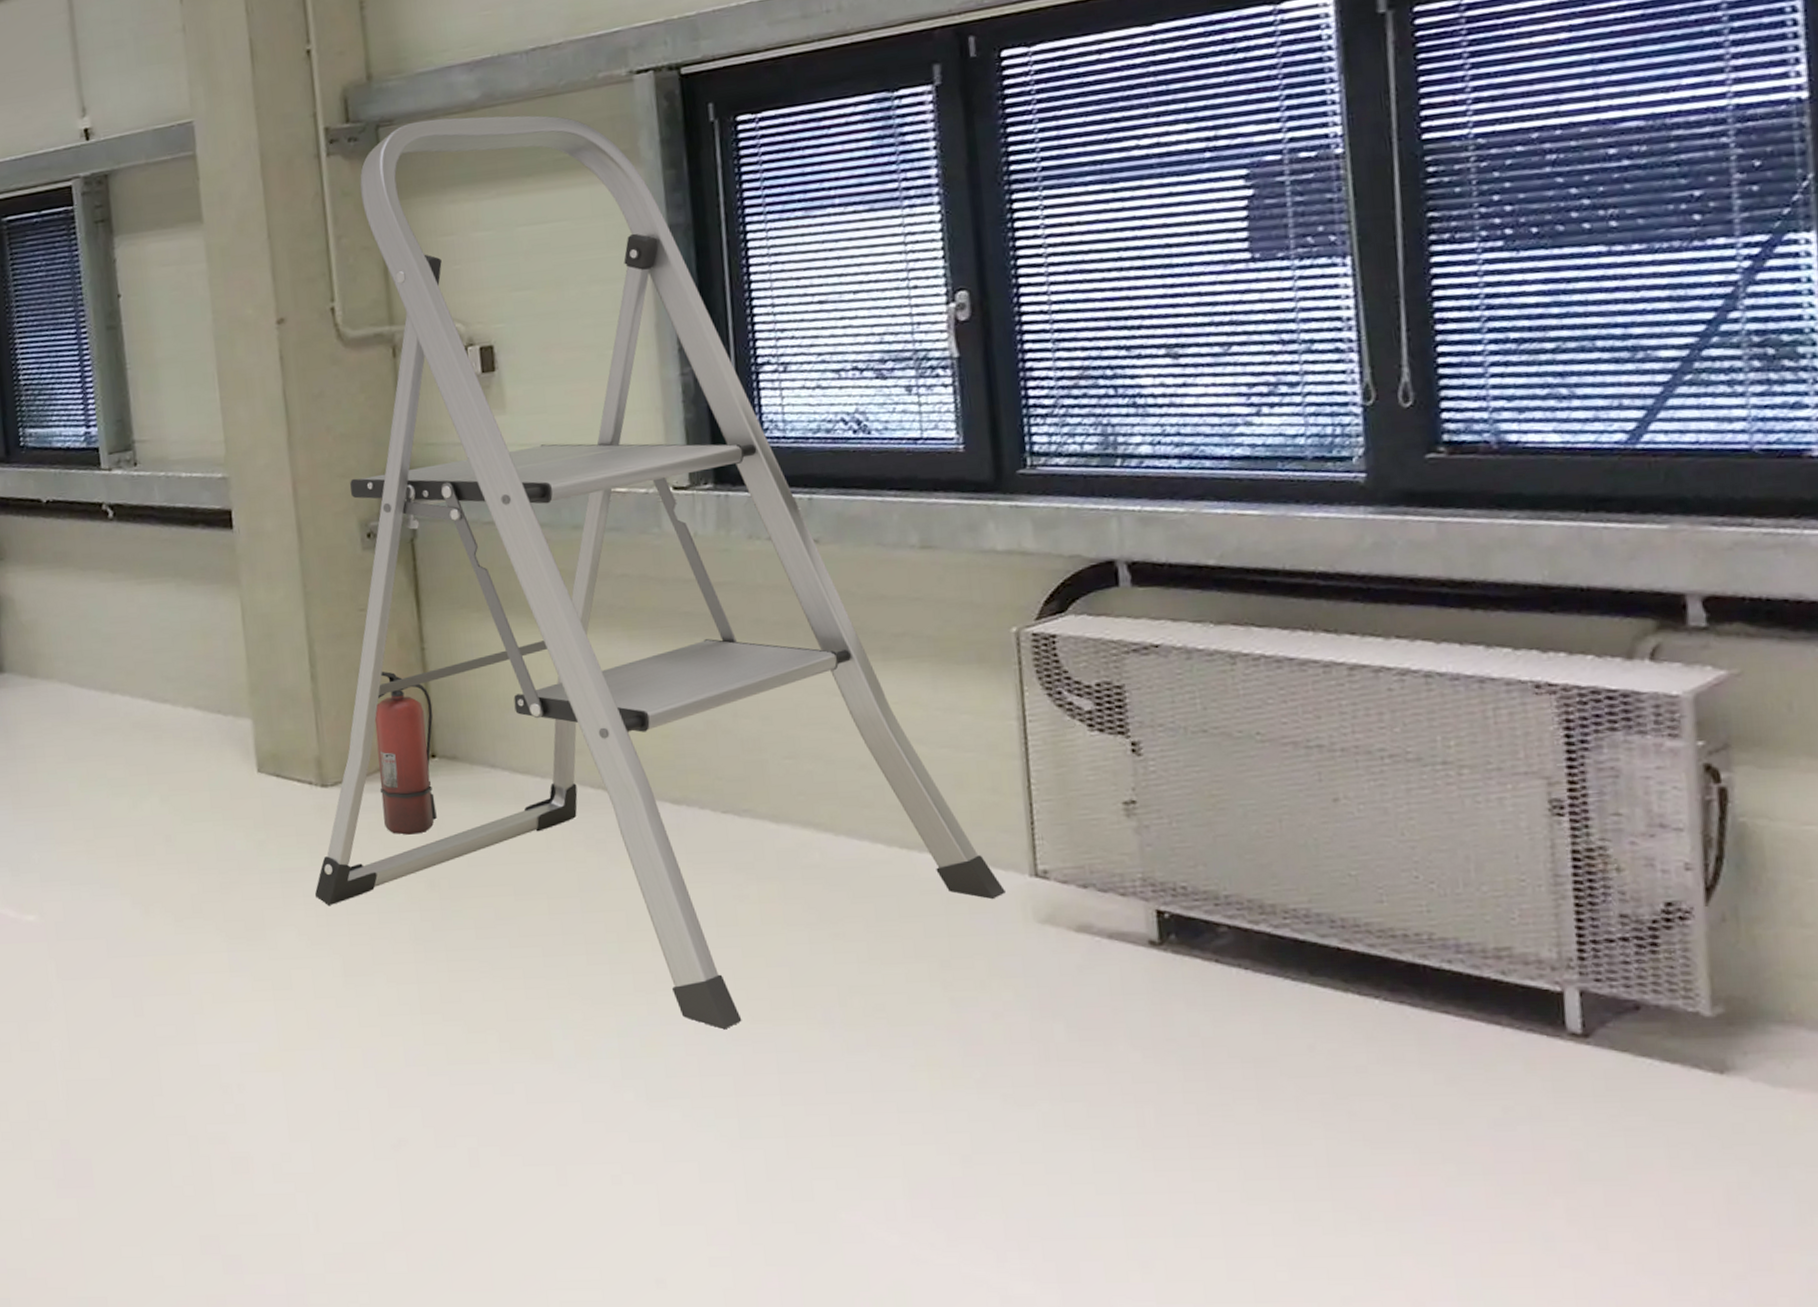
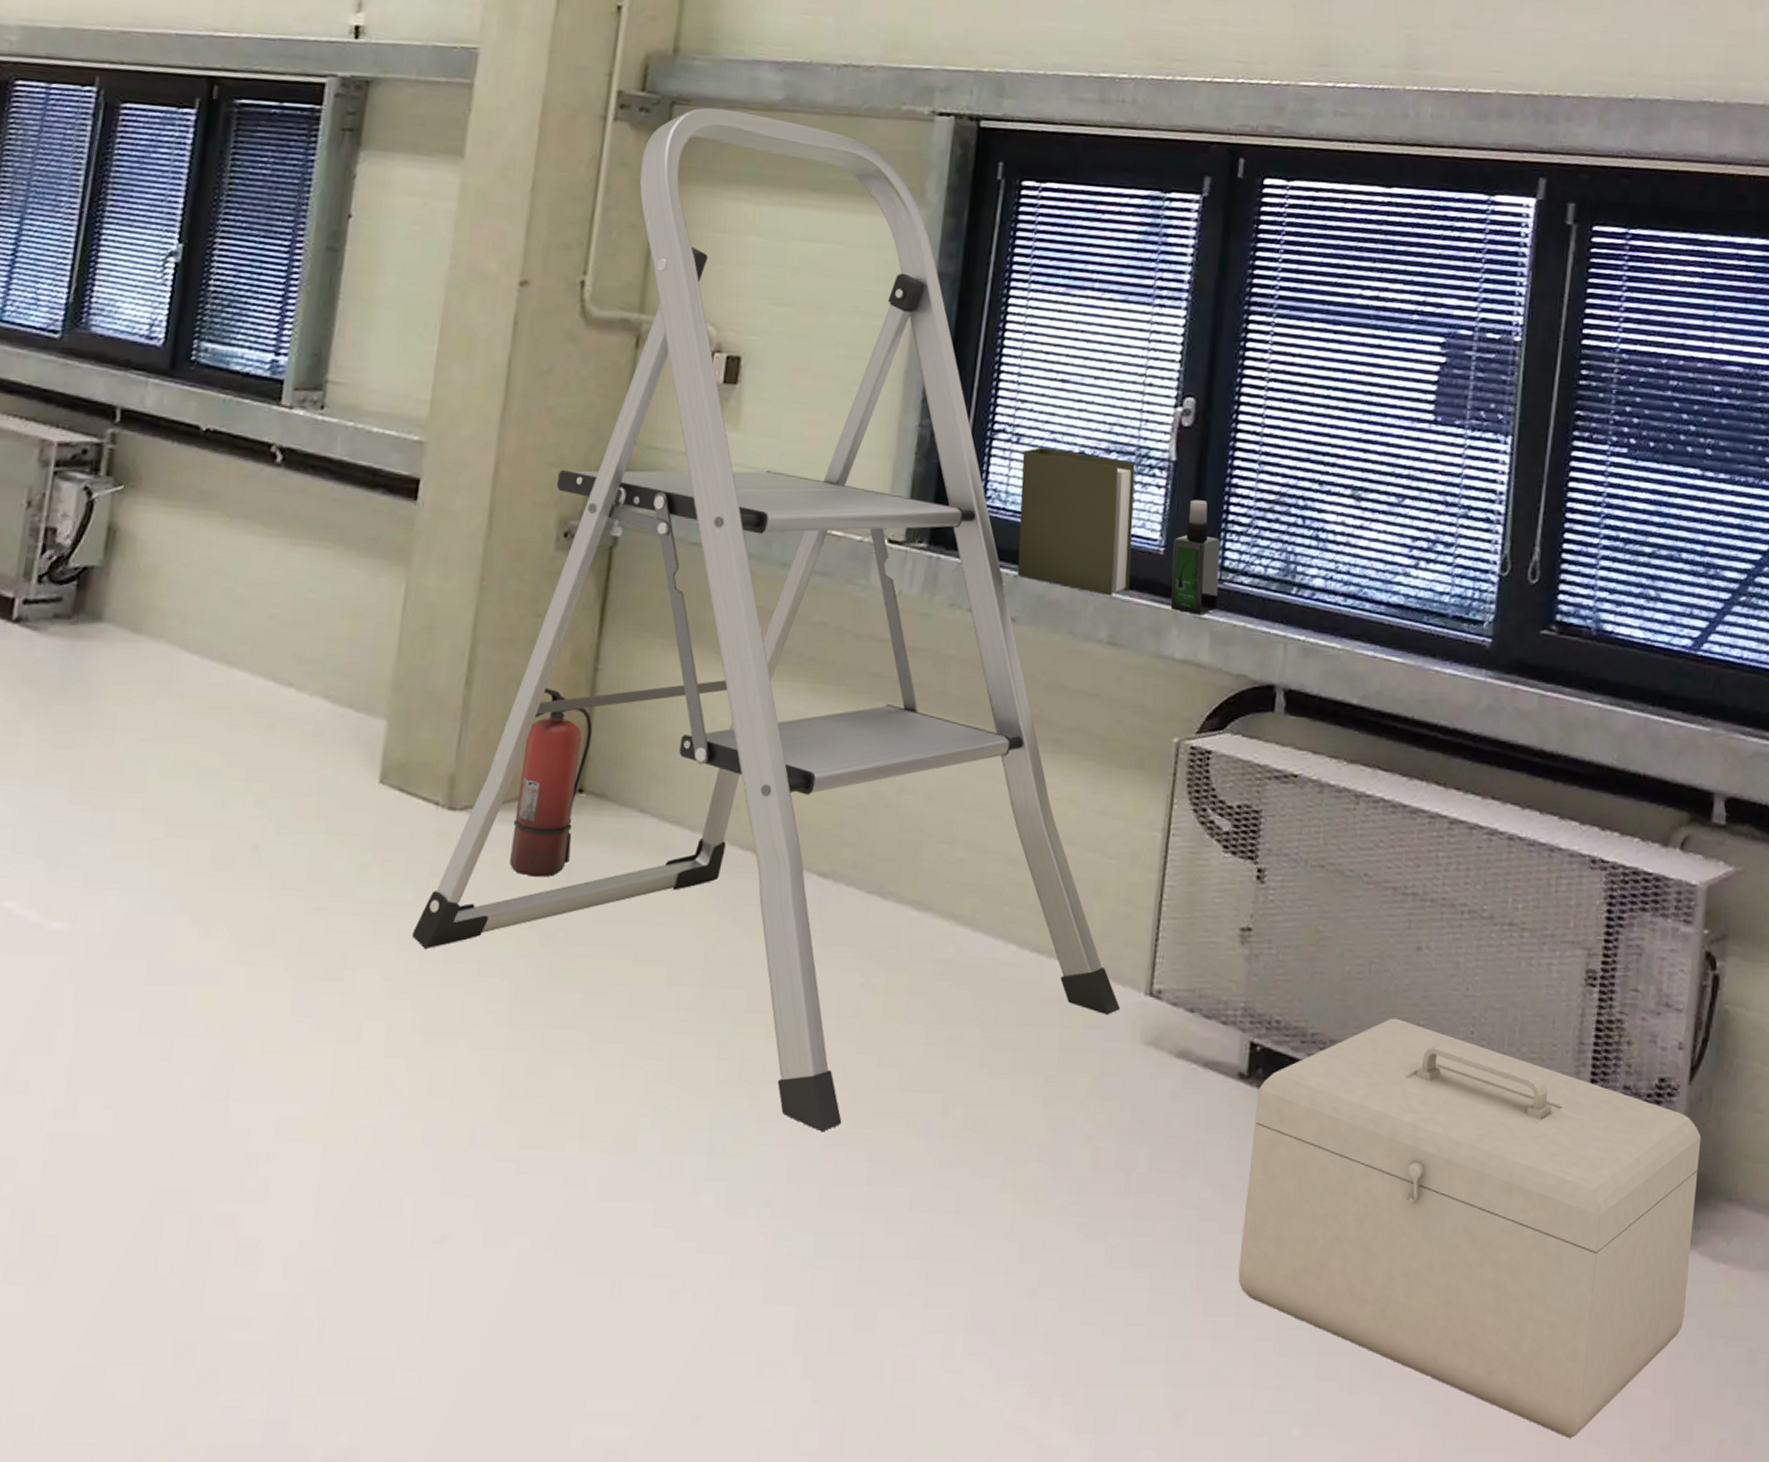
binder: none [792,367,934,502] -> present [1017,447,1135,596]
spray bottle: none [973,390,1034,505] -> present [1170,500,1221,616]
tool box: none [1174,871,1742,1272] -> present [1238,1018,1701,1438]

